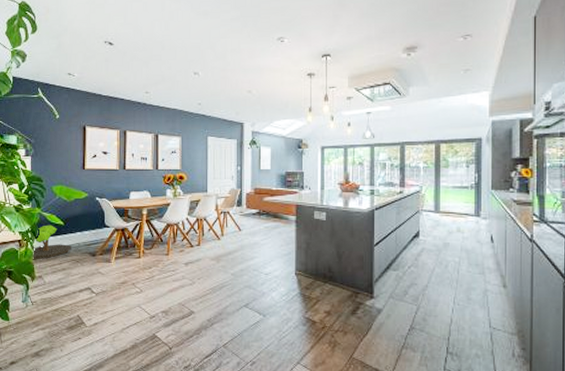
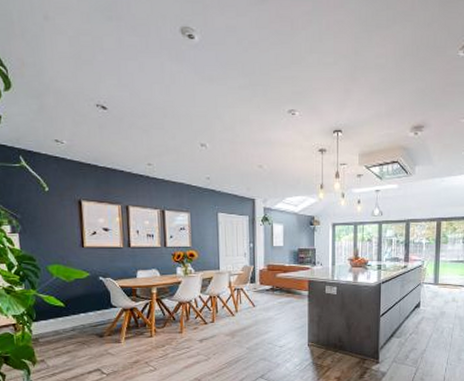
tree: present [32,225,71,260] -> none [31,307,76,344]

